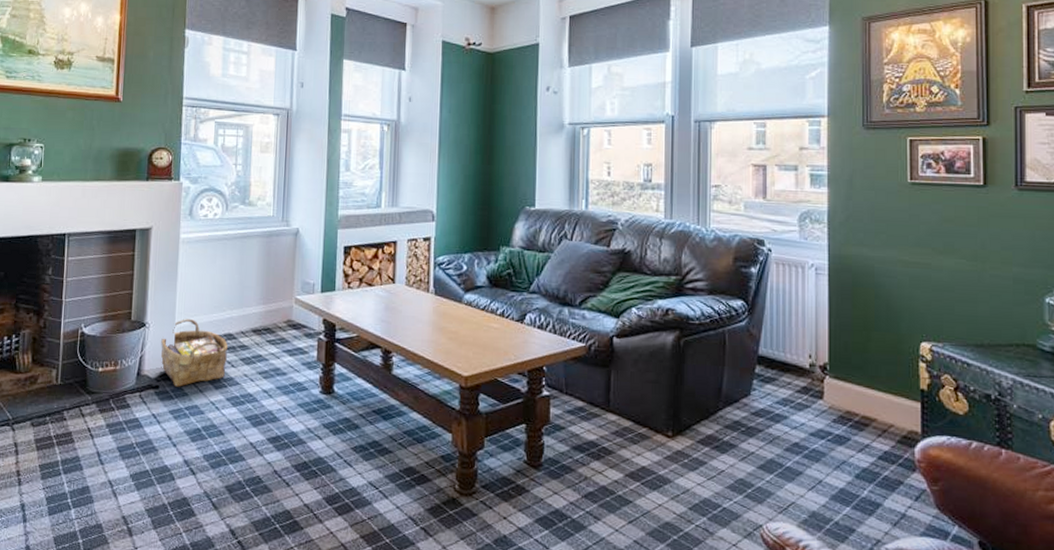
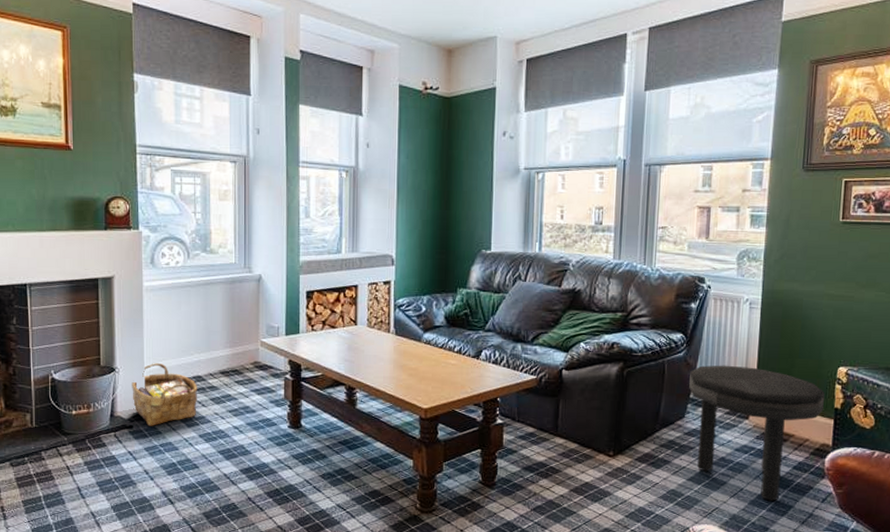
side table: none [754,336,907,497] -> present [689,365,825,501]

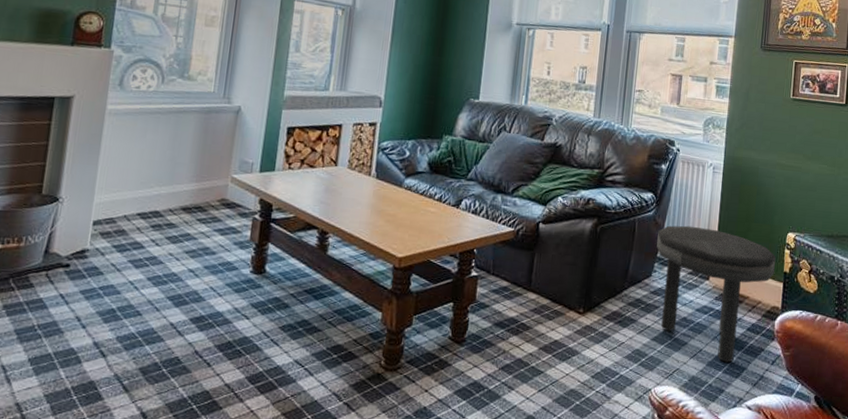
woven basket: present [132,363,198,426] -> none [73,194,154,266]

